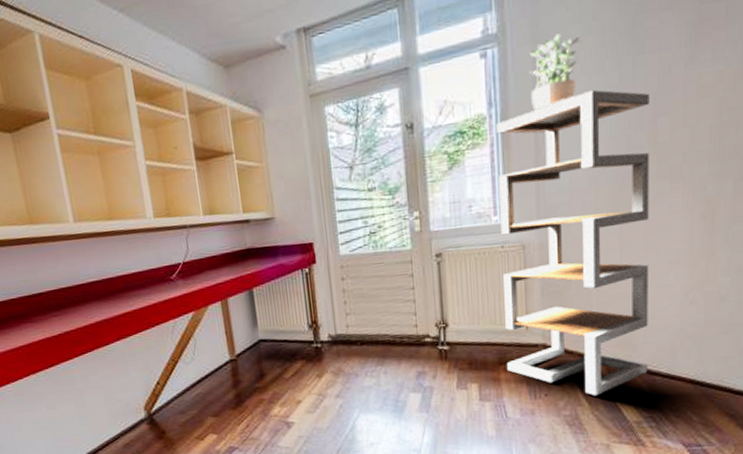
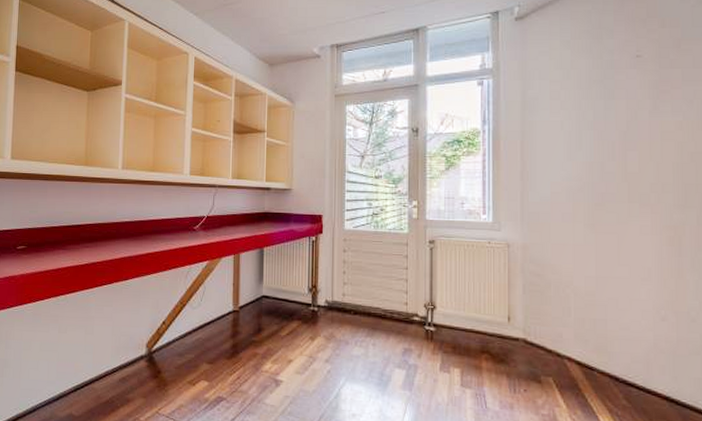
shelving unit: present [496,89,649,396] -> none [489,122,624,399]
potted plant: present [529,33,579,112] -> none [518,75,560,133]

